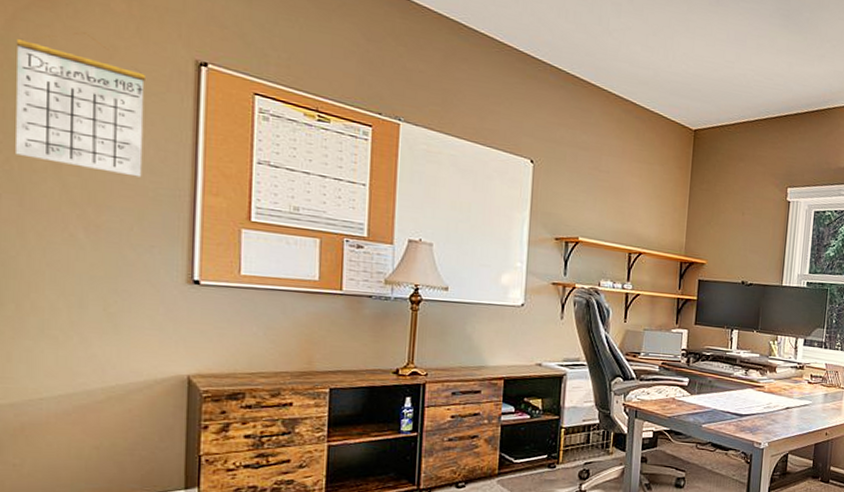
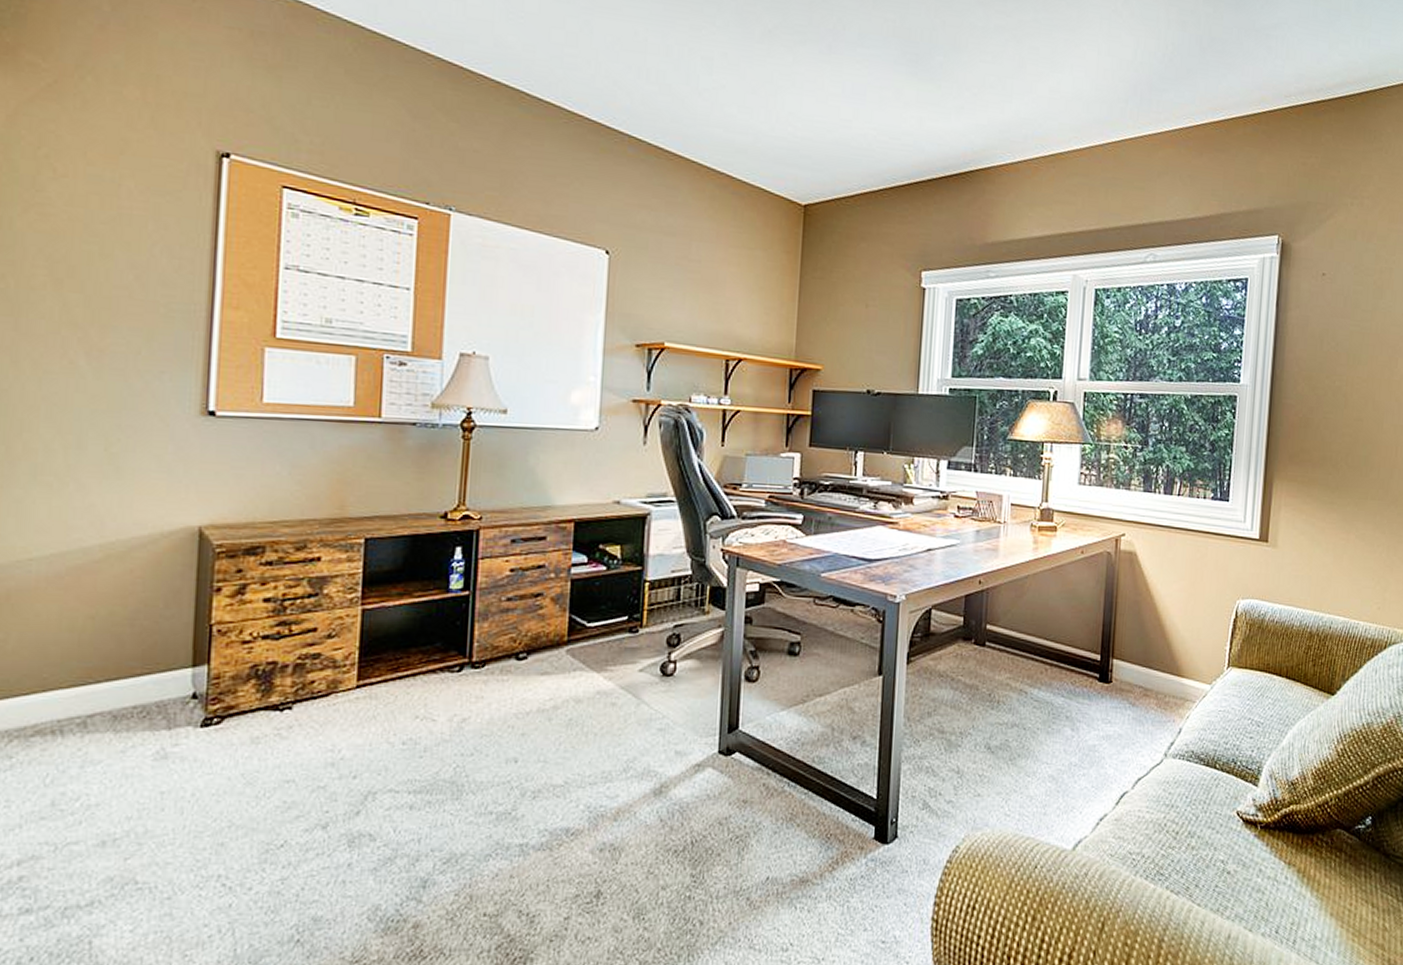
calendar: present [16,32,145,177] -> none [12,125,159,291]

